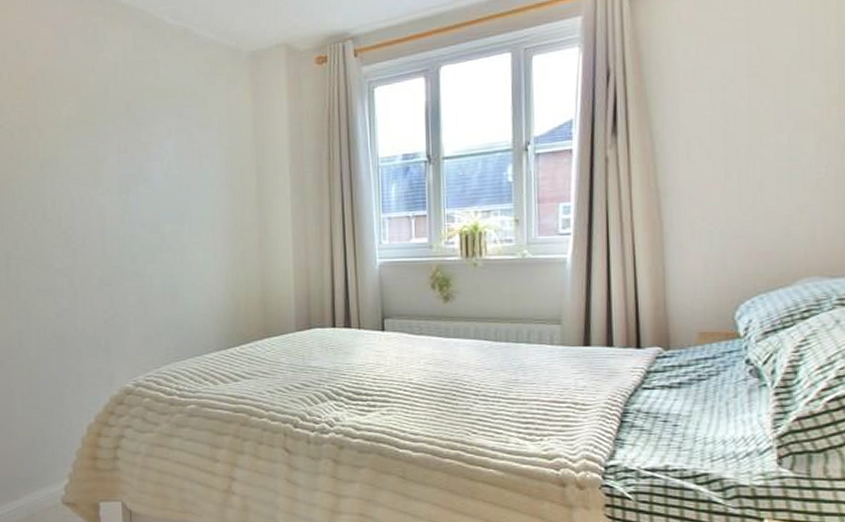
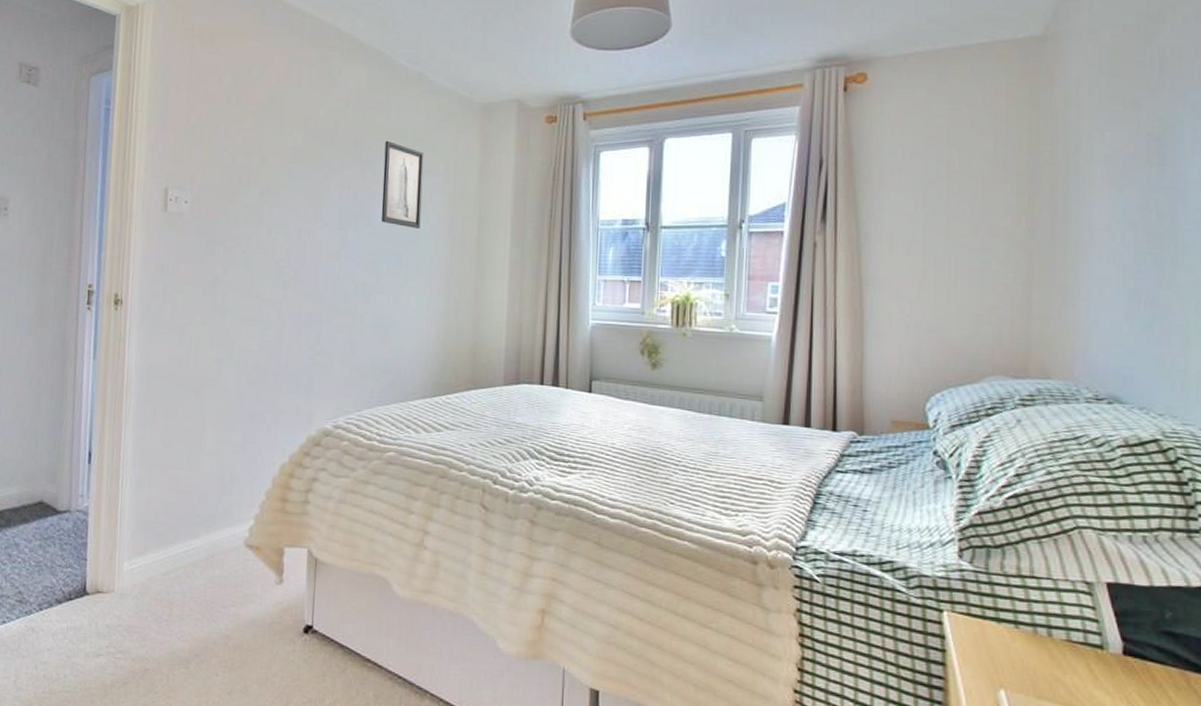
wall art: none [157,100,199,185] -> present [381,140,424,229]

